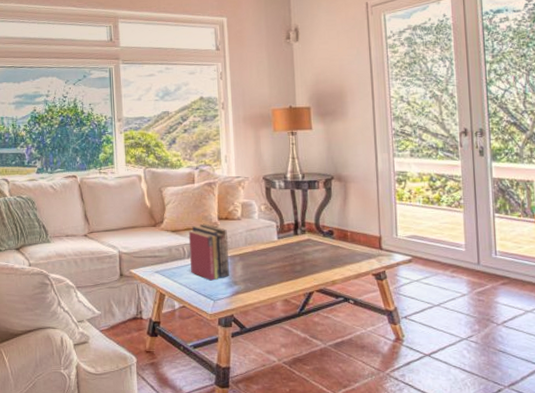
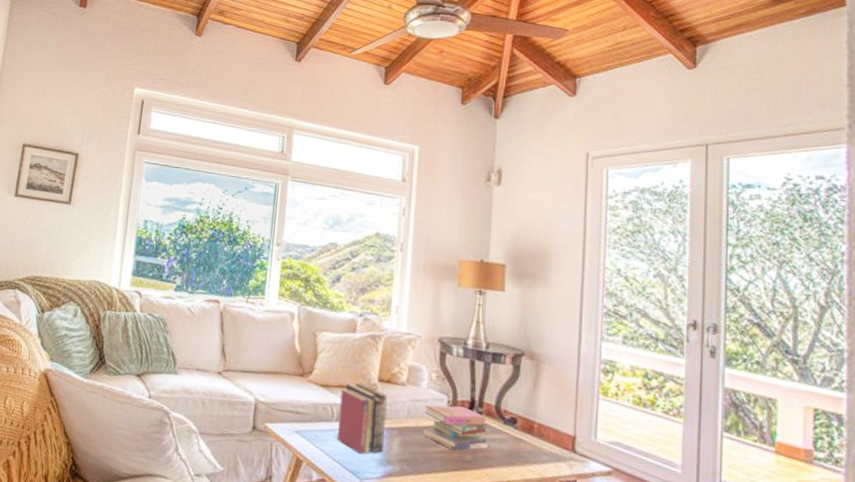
books: none [259,228,312,265] -> present [423,404,488,451]

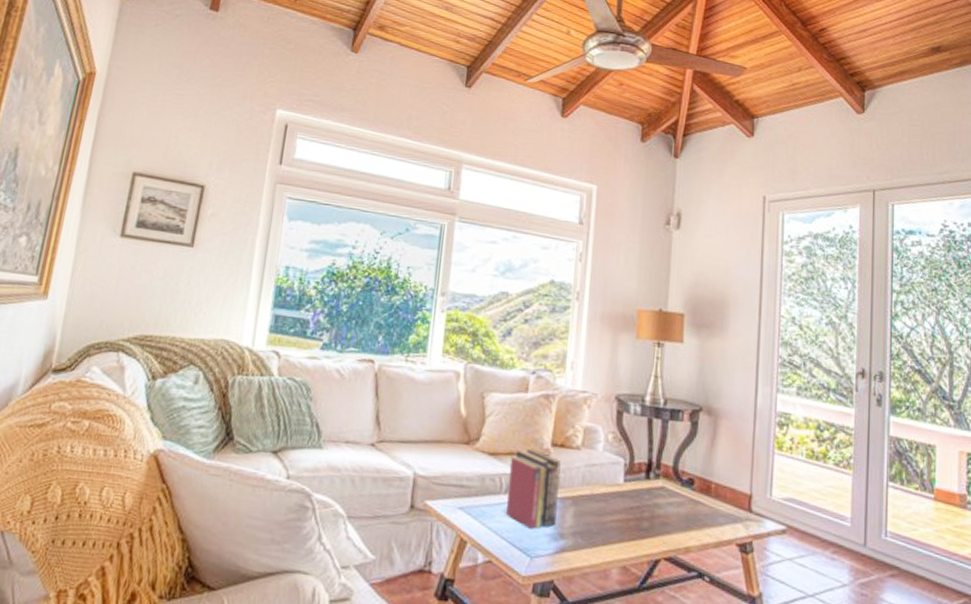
books: present [423,404,488,451] -> none [598,468,665,518]

